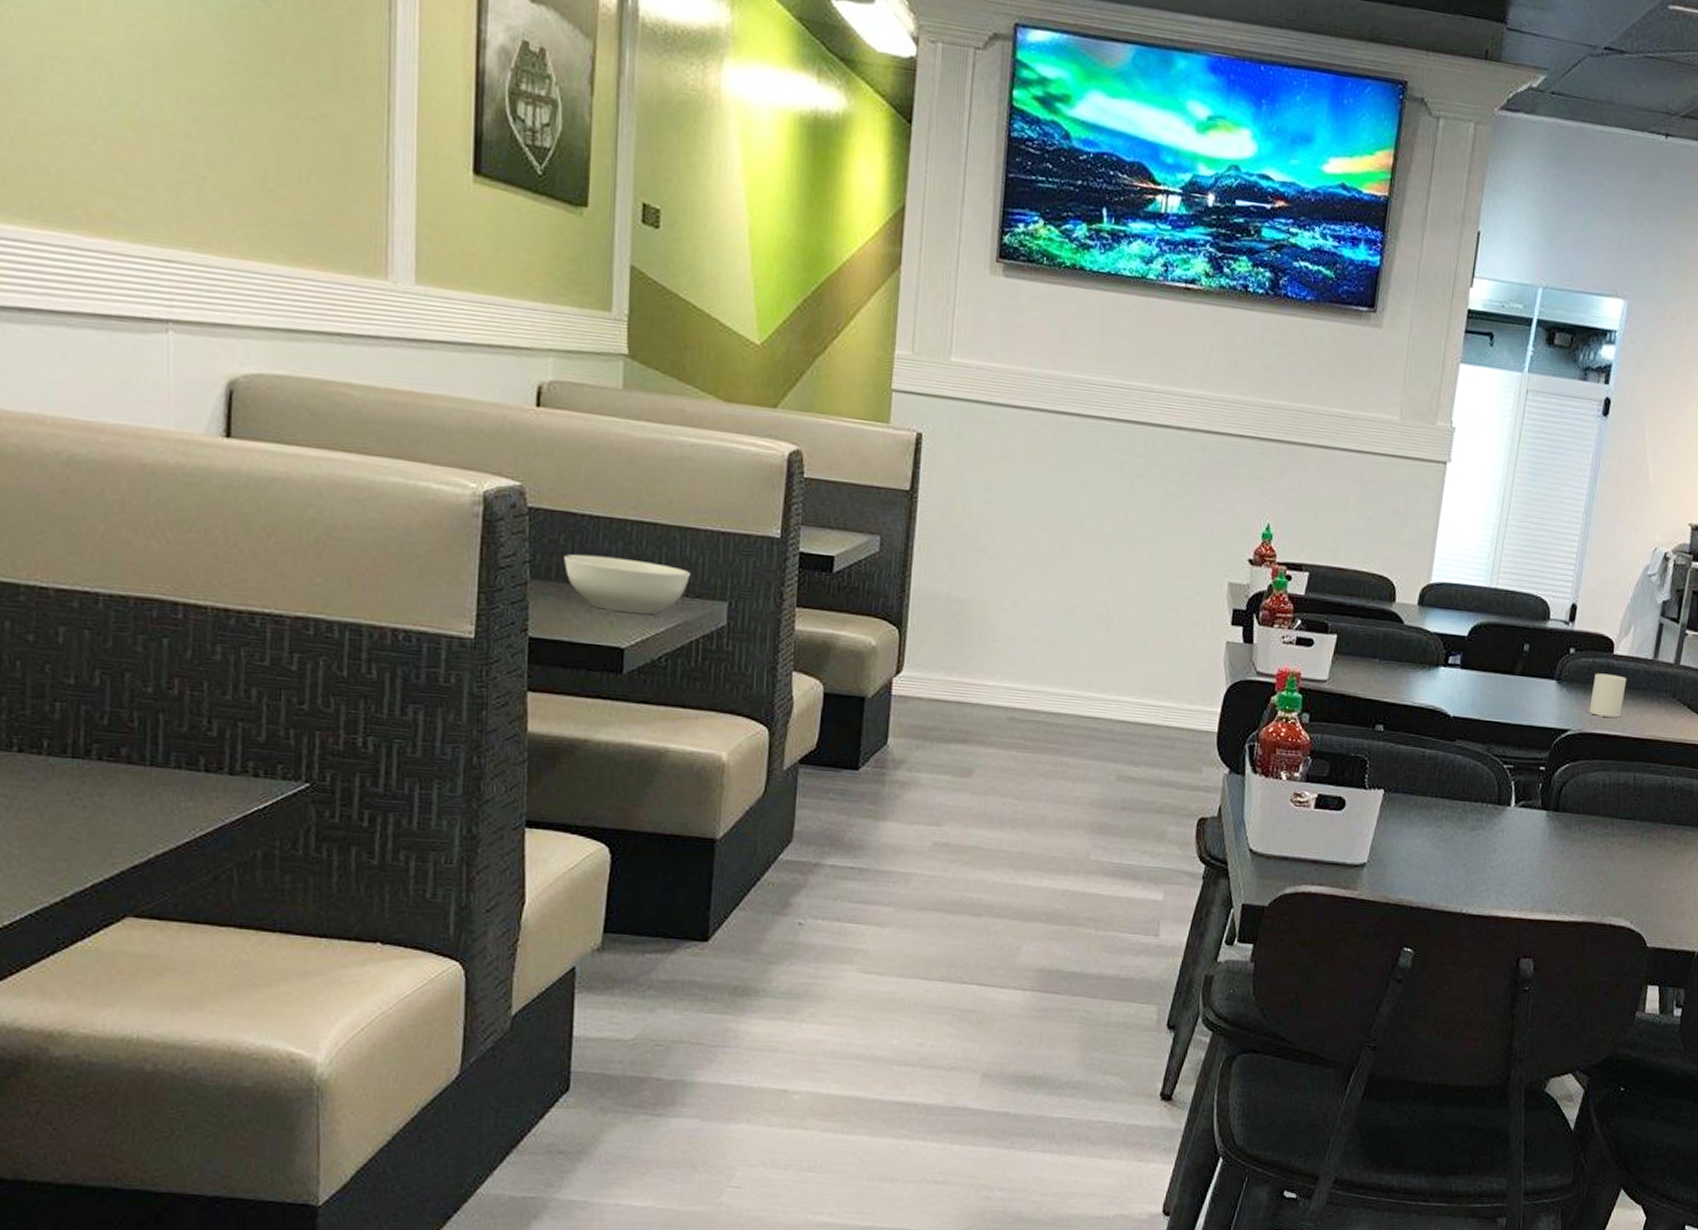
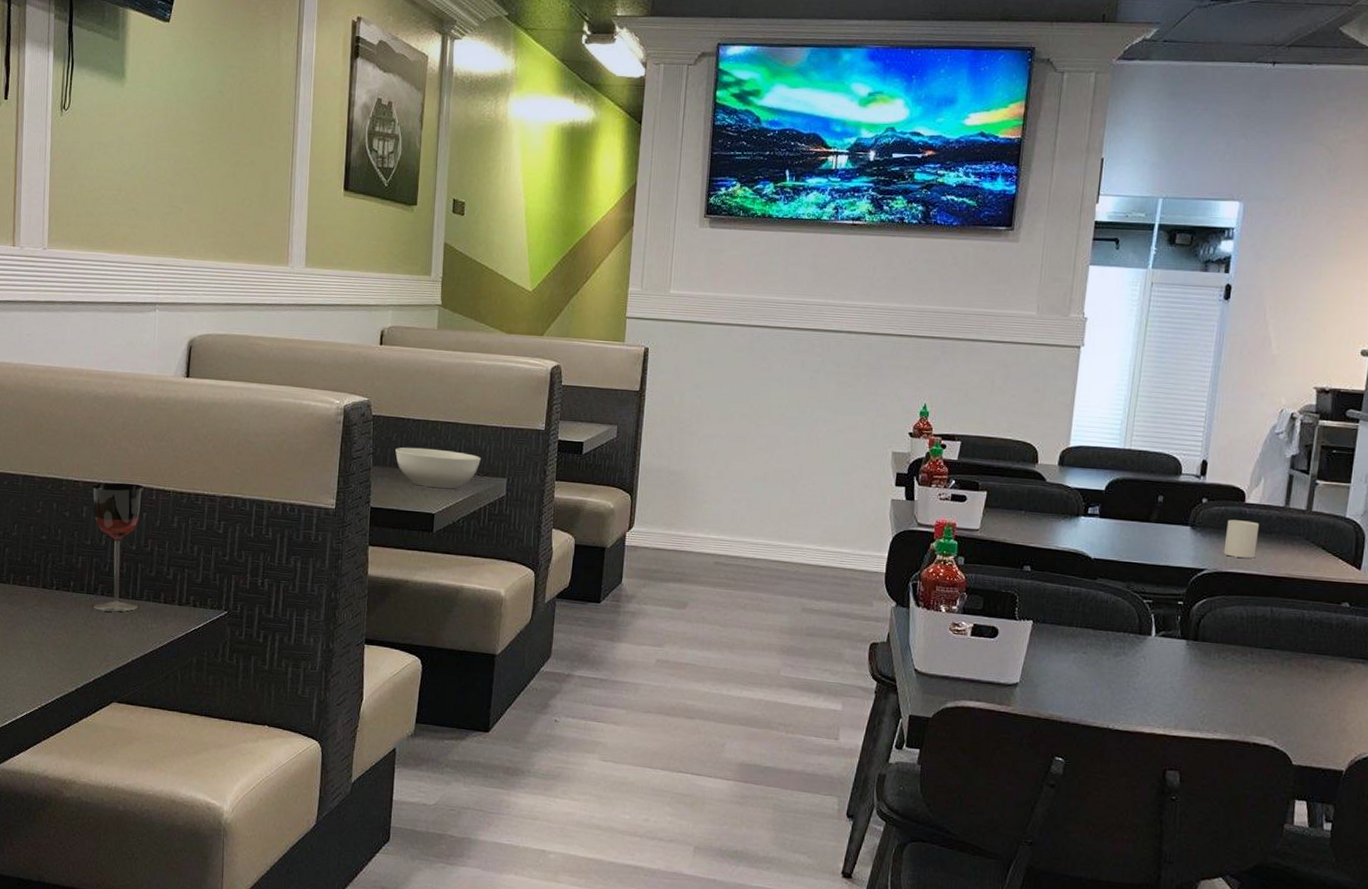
wineglass: none [72,591,164,785] -> present [92,482,144,612]

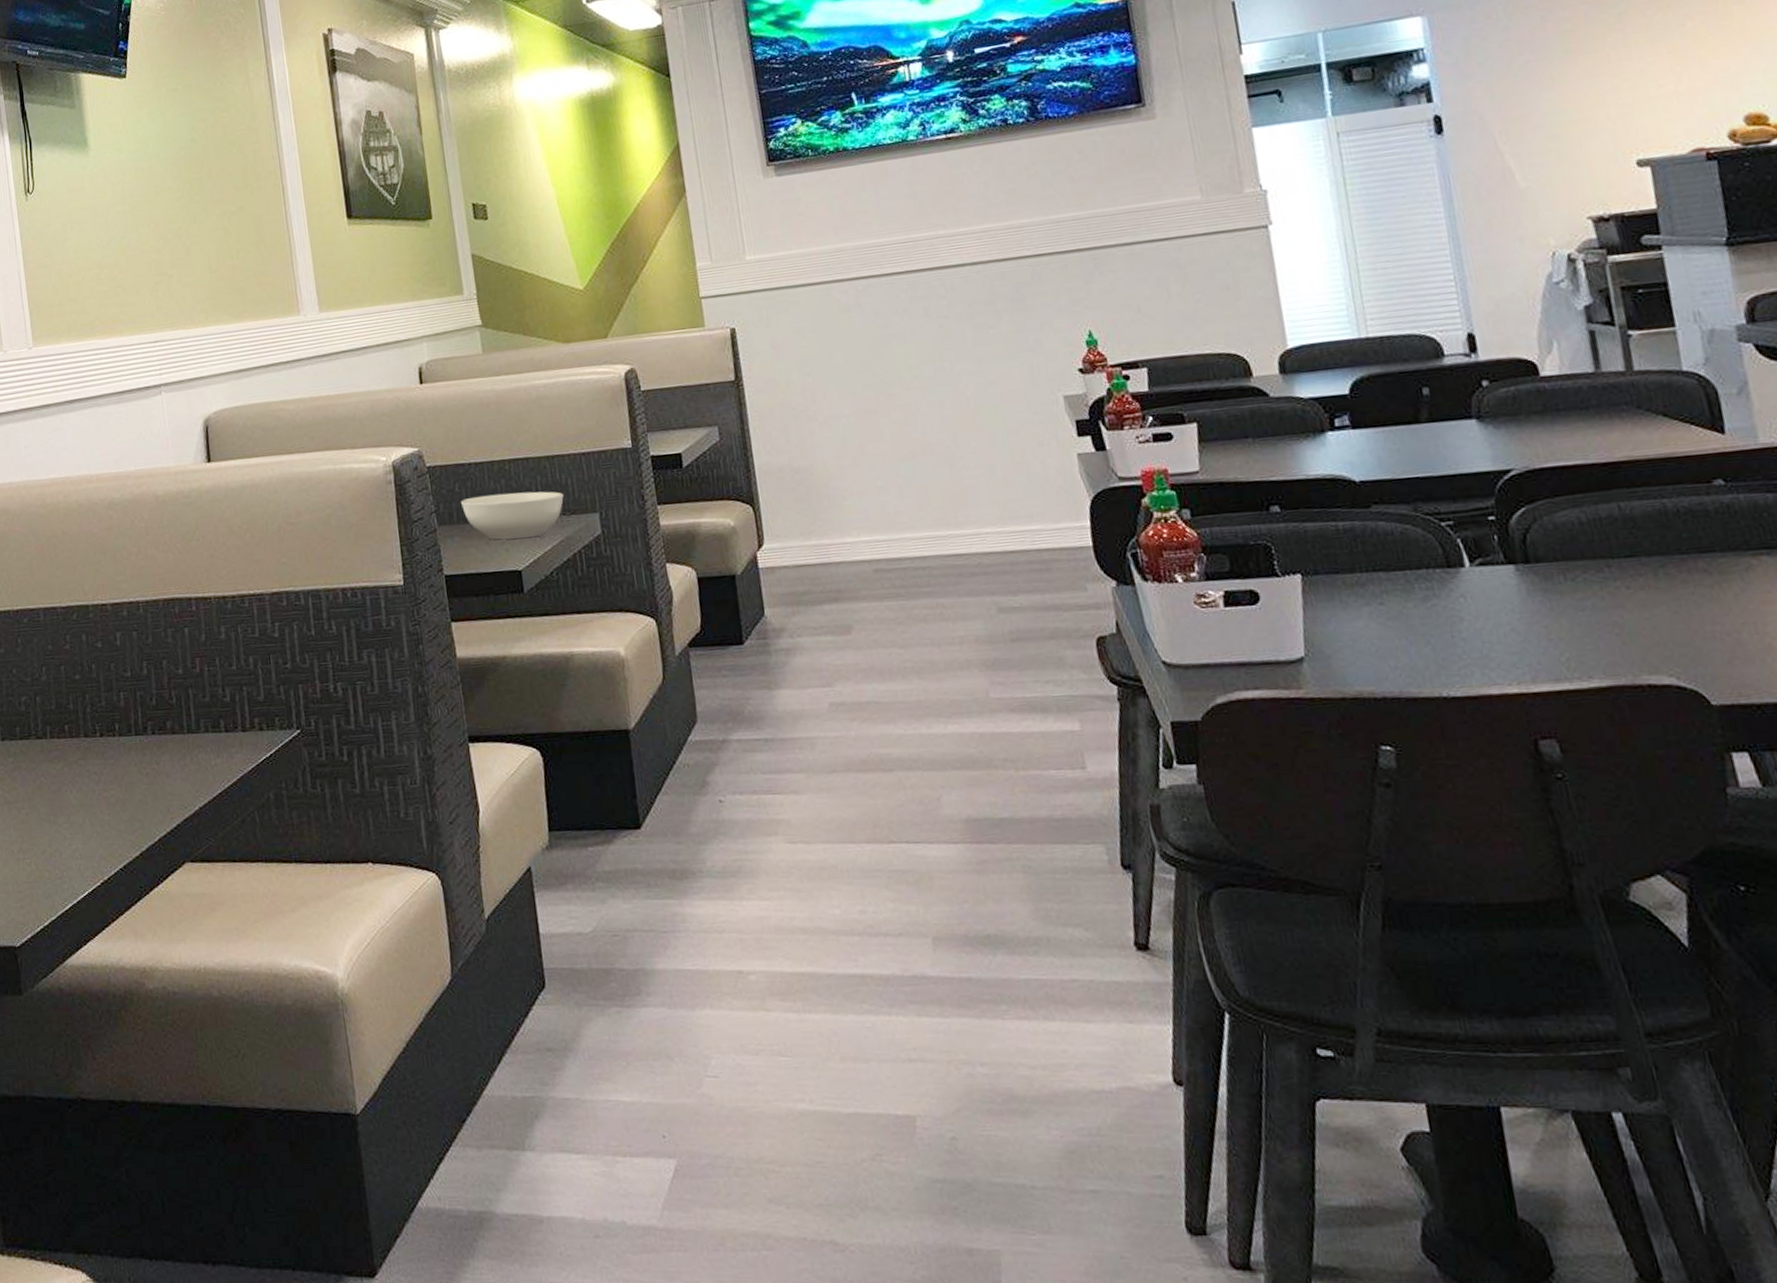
wineglass: present [92,482,144,612] -> none [122,595,198,754]
cup: present [1223,519,1260,558] -> none [1523,398,1576,448]

